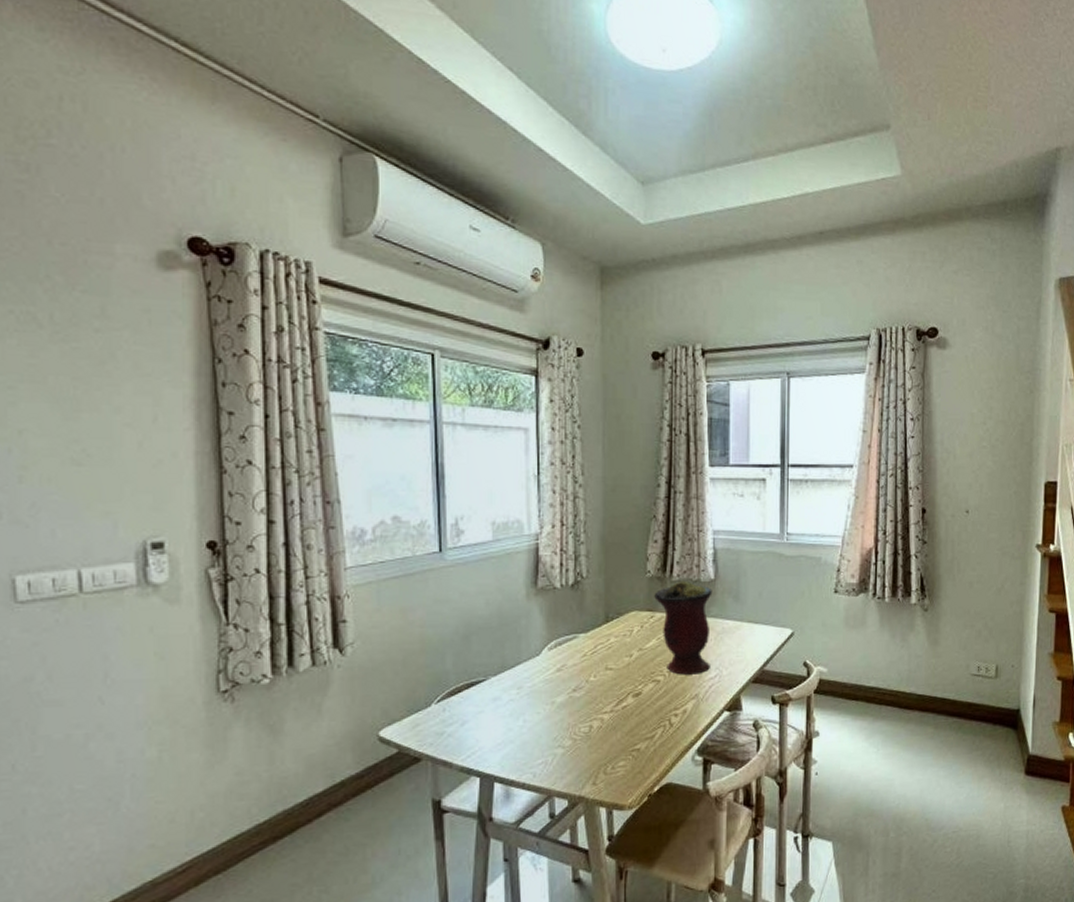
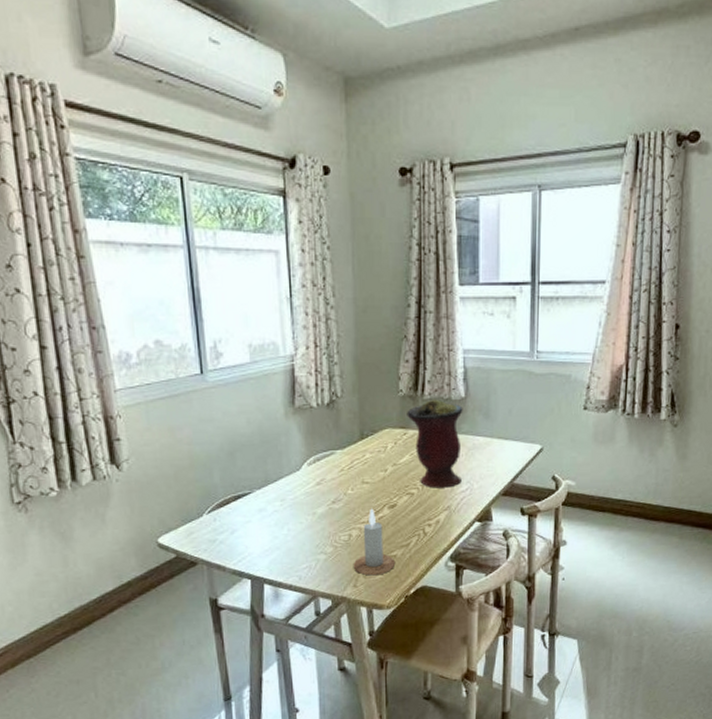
candle: none [593,697,639,772] -> present [353,508,396,576]

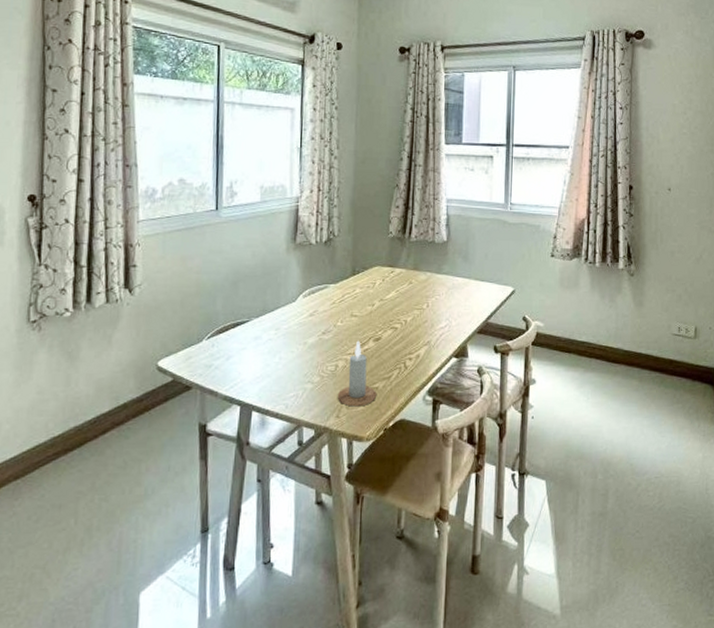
vase: present [407,399,463,488] -> none [395,241,445,324]

